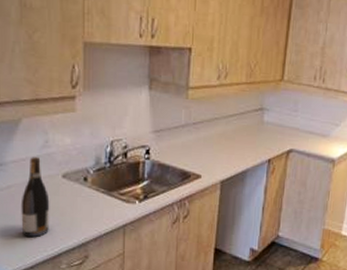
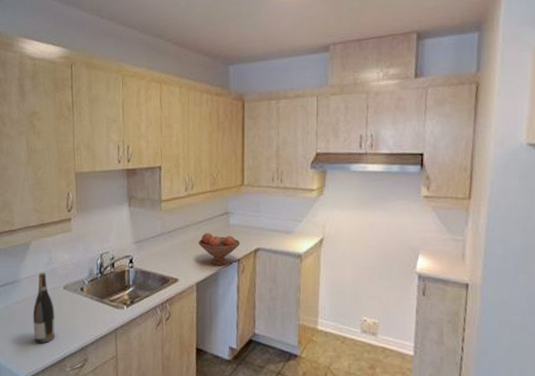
fruit bowl: none [227,128,274,165] -> present [198,233,241,266]

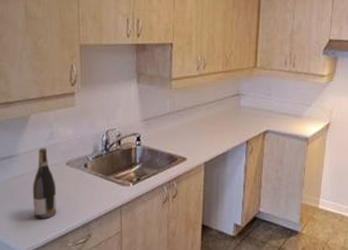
fruit bowl: present [198,233,241,266] -> none [208,113,250,147]

